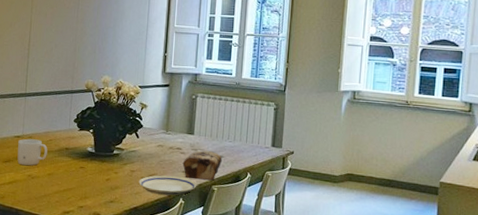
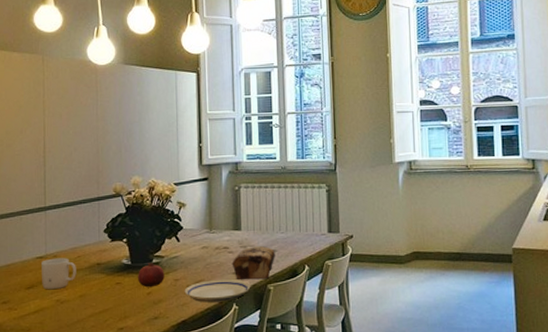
fruit: none [99,153,123,175] -> present [138,263,165,288]

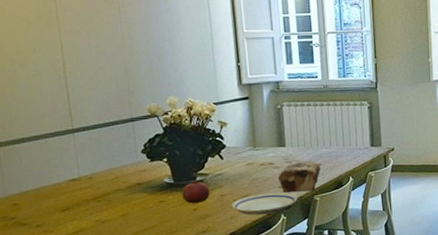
mug: present [40,258,77,290] -> none [74,179,116,211]

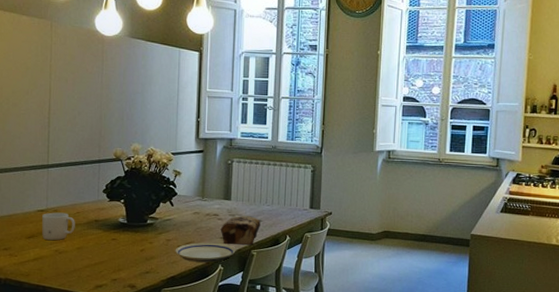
mug: none [74,179,116,211] -> present [41,212,75,241]
fruit: present [182,180,210,204] -> none [133,223,158,245]

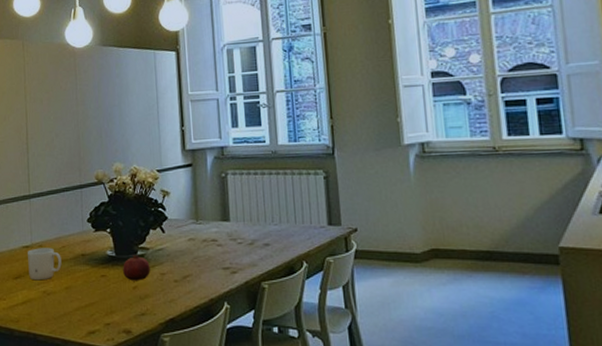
fruit: none [133,223,158,245] -> present [123,255,150,281]
plate: present [175,242,236,263] -> none [171,275,243,300]
bread loaf: present [220,216,260,244] -> none [221,239,269,275]

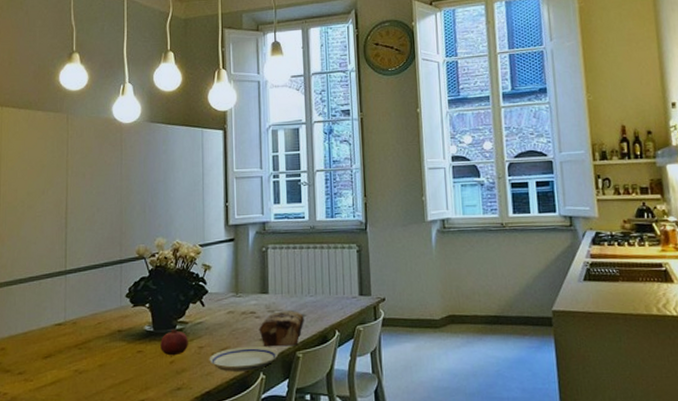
mug: present [27,247,62,281] -> none [59,324,96,359]
plate: none [171,275,243,300] -> present [209,346,279,372]
bread loaf: none [221,239,269,275] -> present [259,310,304,346]

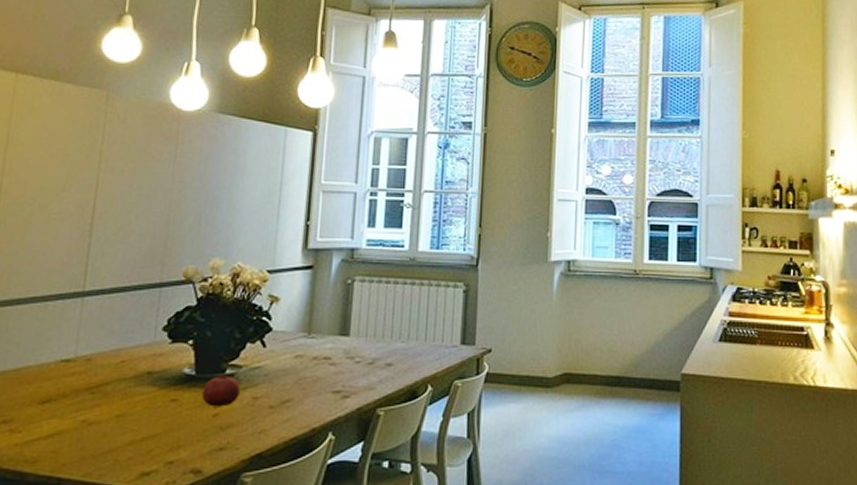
plate: present [209,346,279,372] -> none [264,400,355,430]
bread loaf: present [259,310,304,346] -> none [332,358,391,400]

